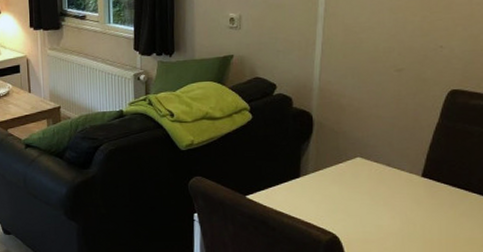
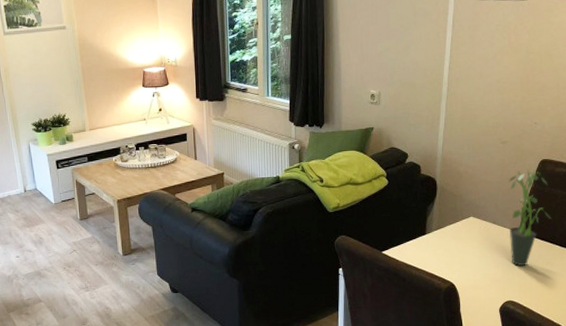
potted plant: none [406,101,465,218] -> present [508,169,551,267]

